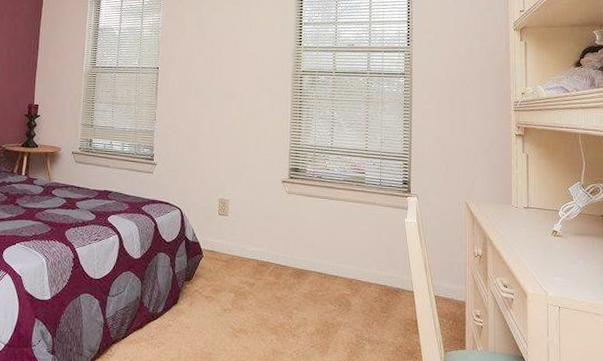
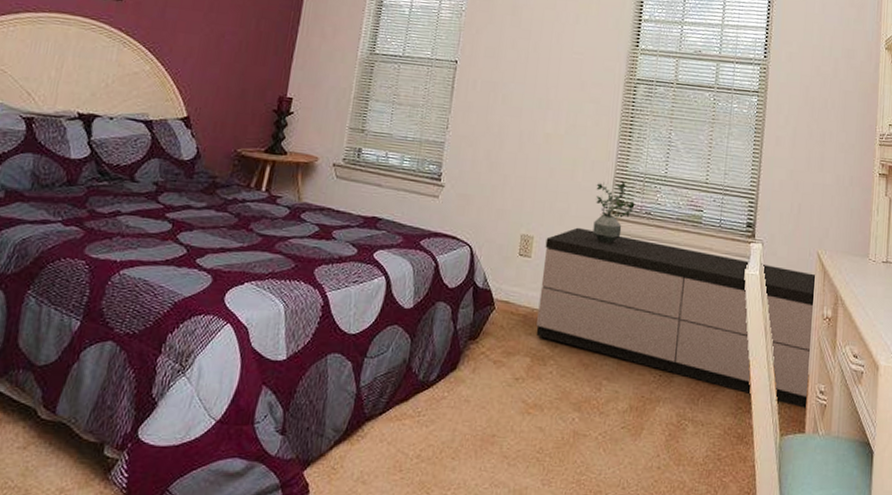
storage bench: none [237,191,465,329] -> present [536,227,815,408]
potted plant: none [275,153,308,203] -> present [593,181,635,244]

